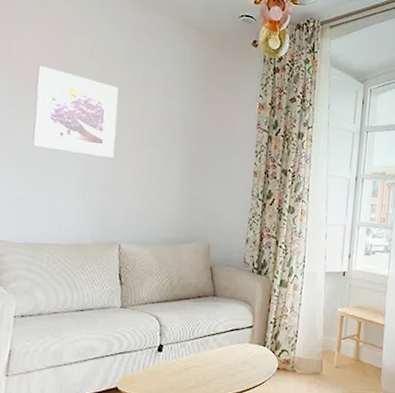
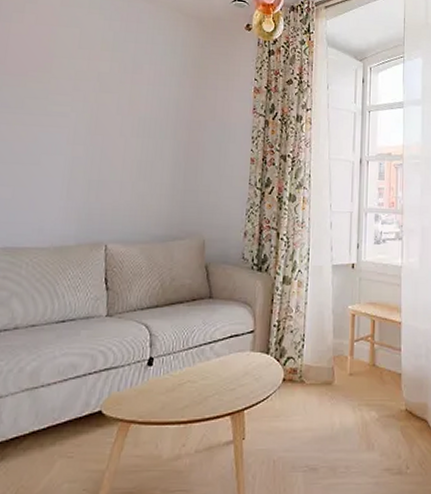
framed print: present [32,66,119,158] -> none [14,60,107,151]

